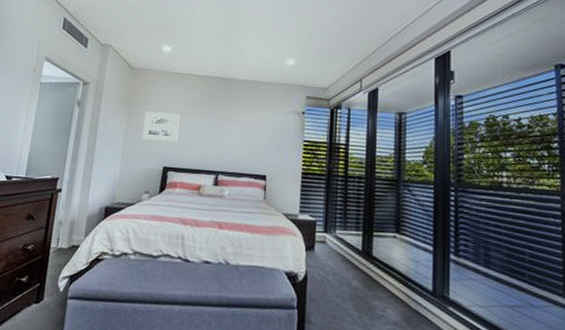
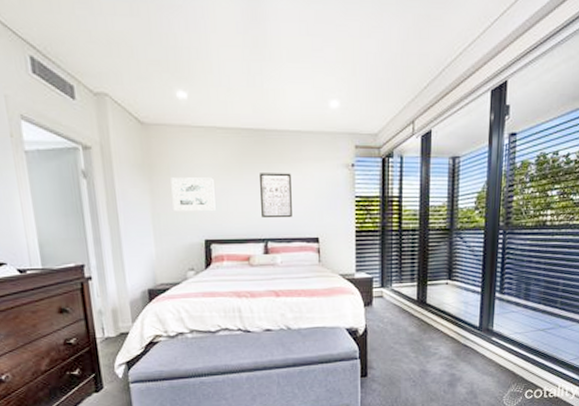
wall art: none [216,113,247,155] -> present [260,173,292,218]

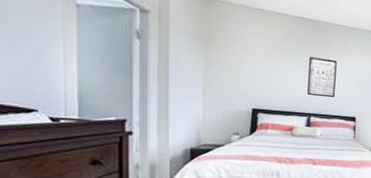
wall art: present [171,177,216,211] -> none [225,50,267,84]

